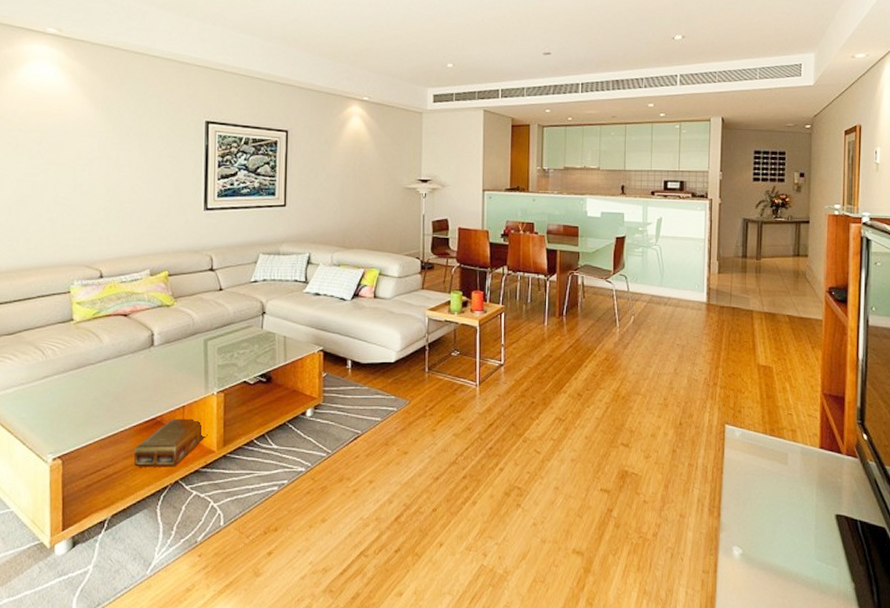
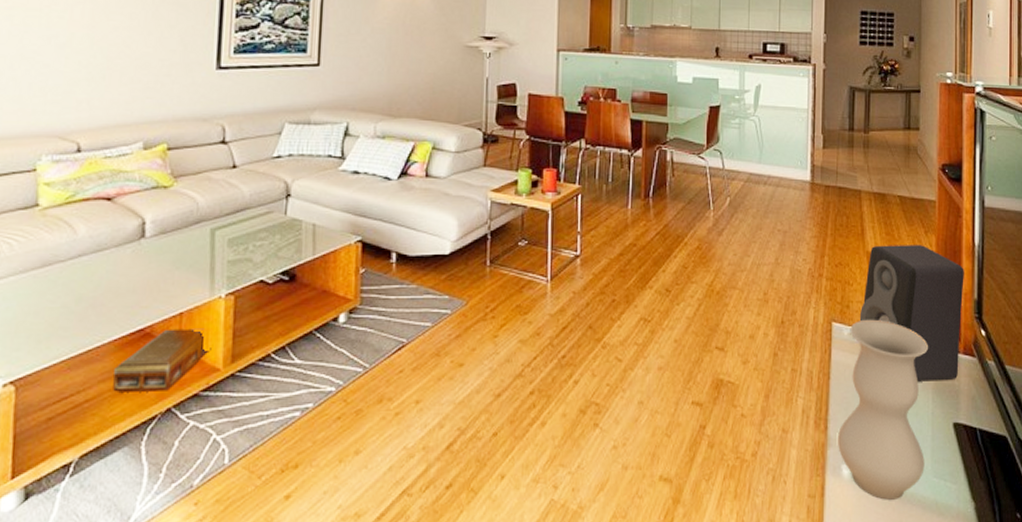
vase: none [730,423,813,578] -> present [838,319,928,500]
speaker: none [750,358,848,478] -> present [859,245,964,382]

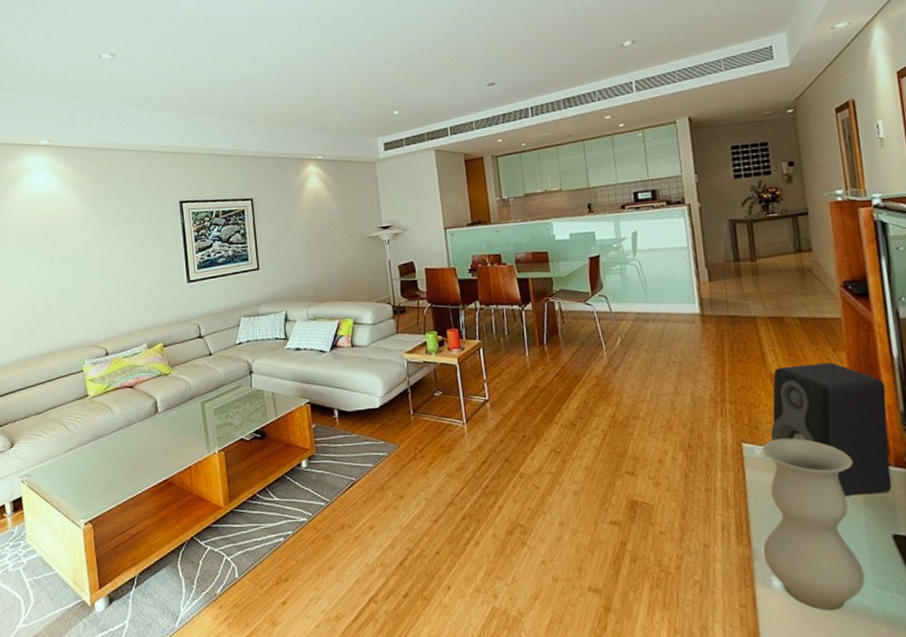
decorative box: present [113,328,212,392] -> none [152,477,214,526]

